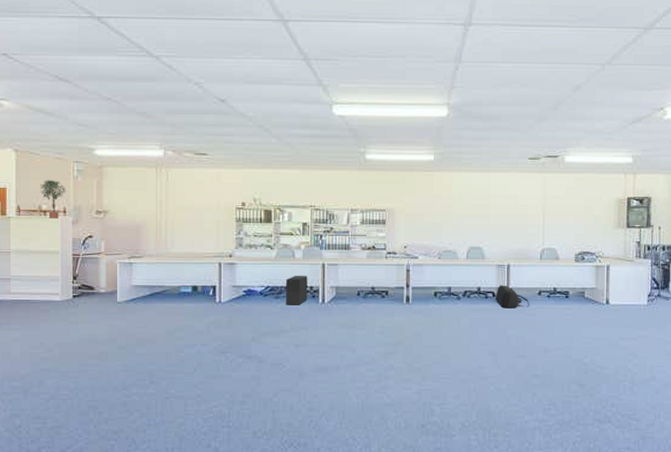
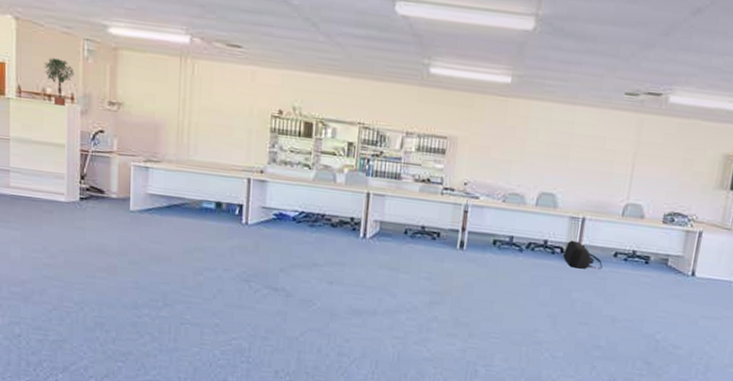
computer tower: present [286,276,308,305] -> none [322,203,349,238]

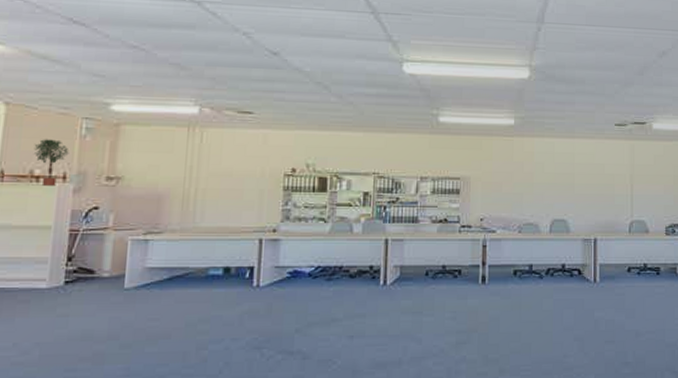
duffel bag: present [563,240,603,270] -> none [582,261,619,288]

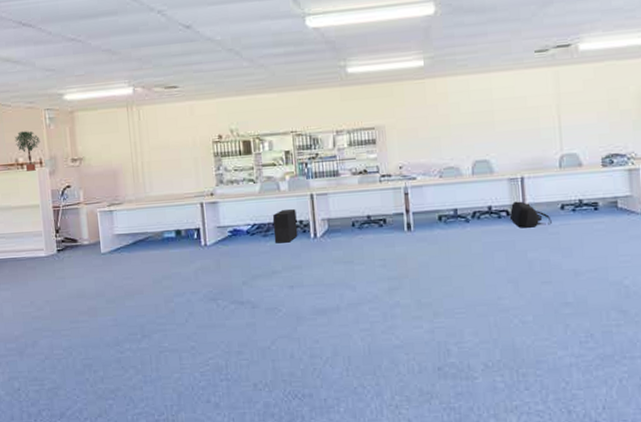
computer tower: none [340,254,367,289] -> present [273,209,298,244]
duffel bag: none [582,261,619,288] -> present [510,201,552,228]

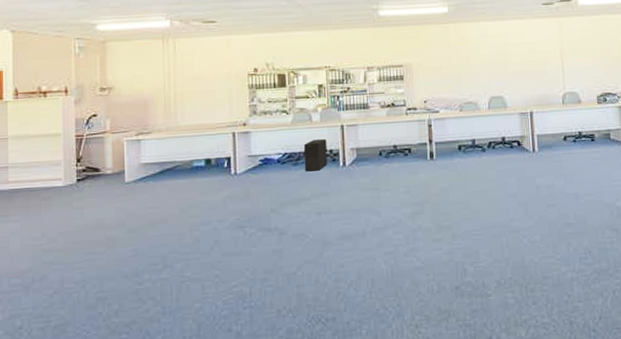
potted tree: present [14,131,41,171] -> none [39,59,68,100]
duffel bag: present [510,201,552,228] -> none [521,133,556,157]

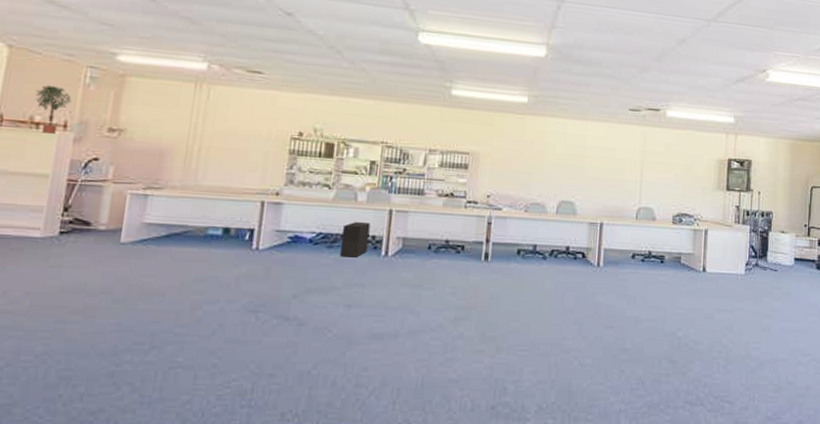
potted tree: none [39,59,68,100] -> present [35,85,72,134]

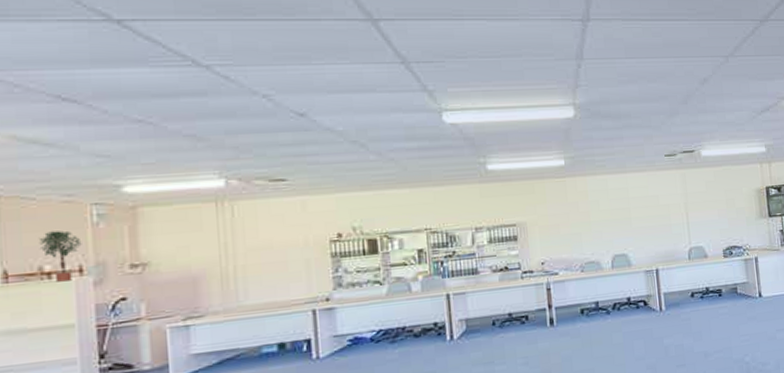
computer tower: present [340,222,371,258] -> none [403,311,432,350]

